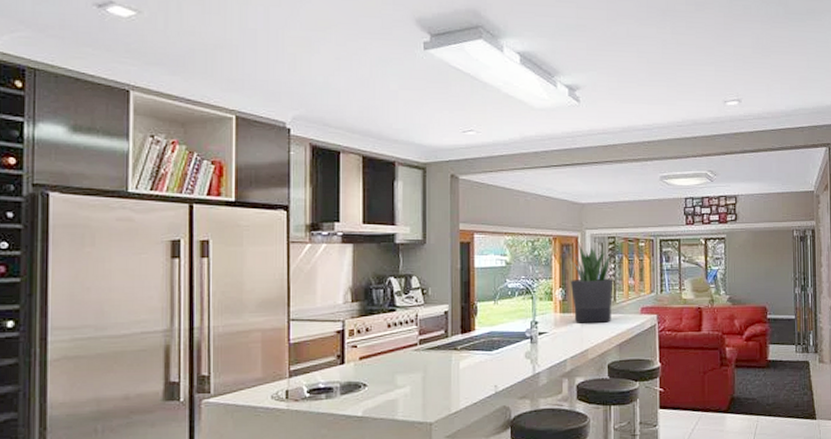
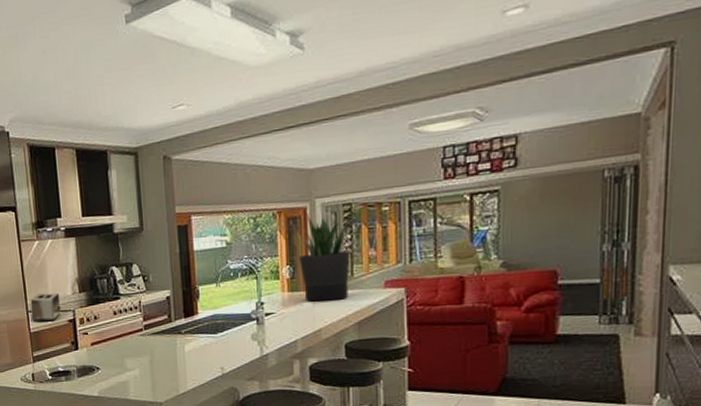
toaster: none [293,300,329,332] -> present [30,292,61,323]

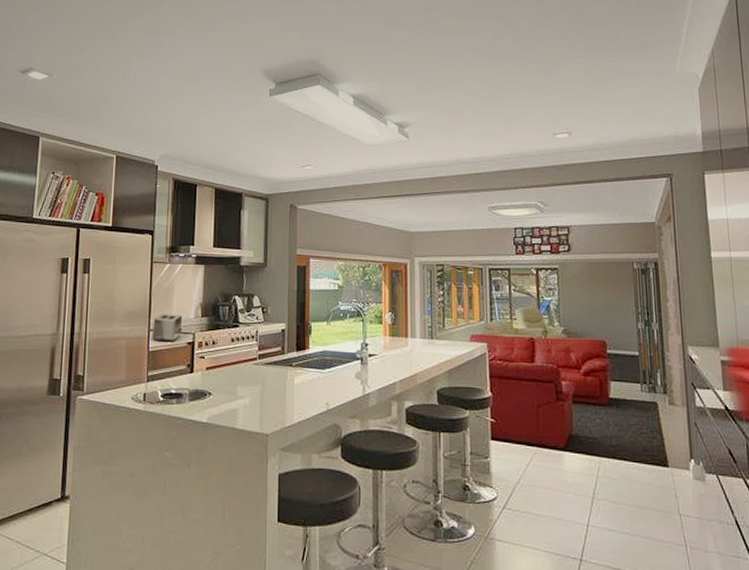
planter: present [298,213,350,302] -> none [399,268,442,348]

